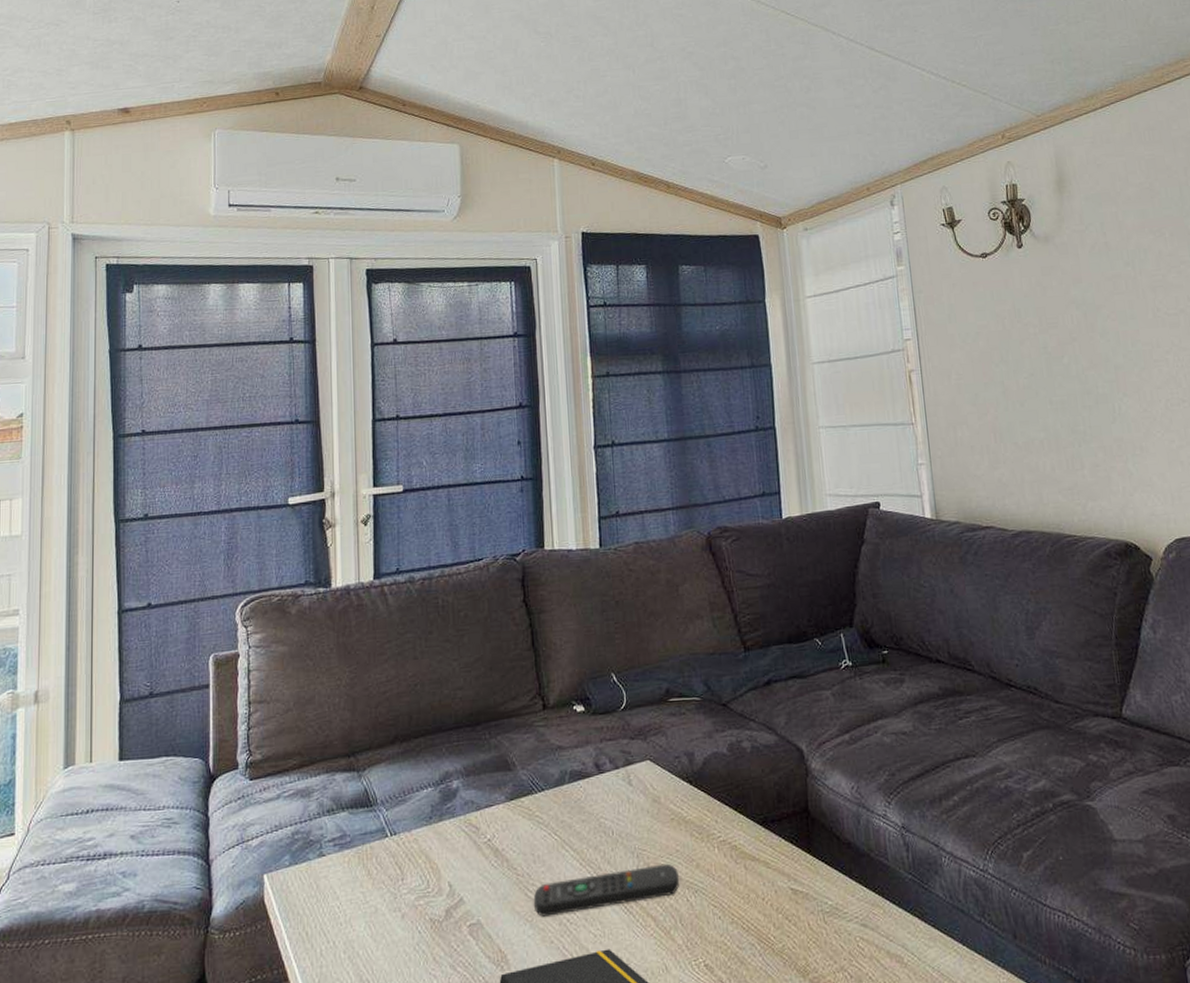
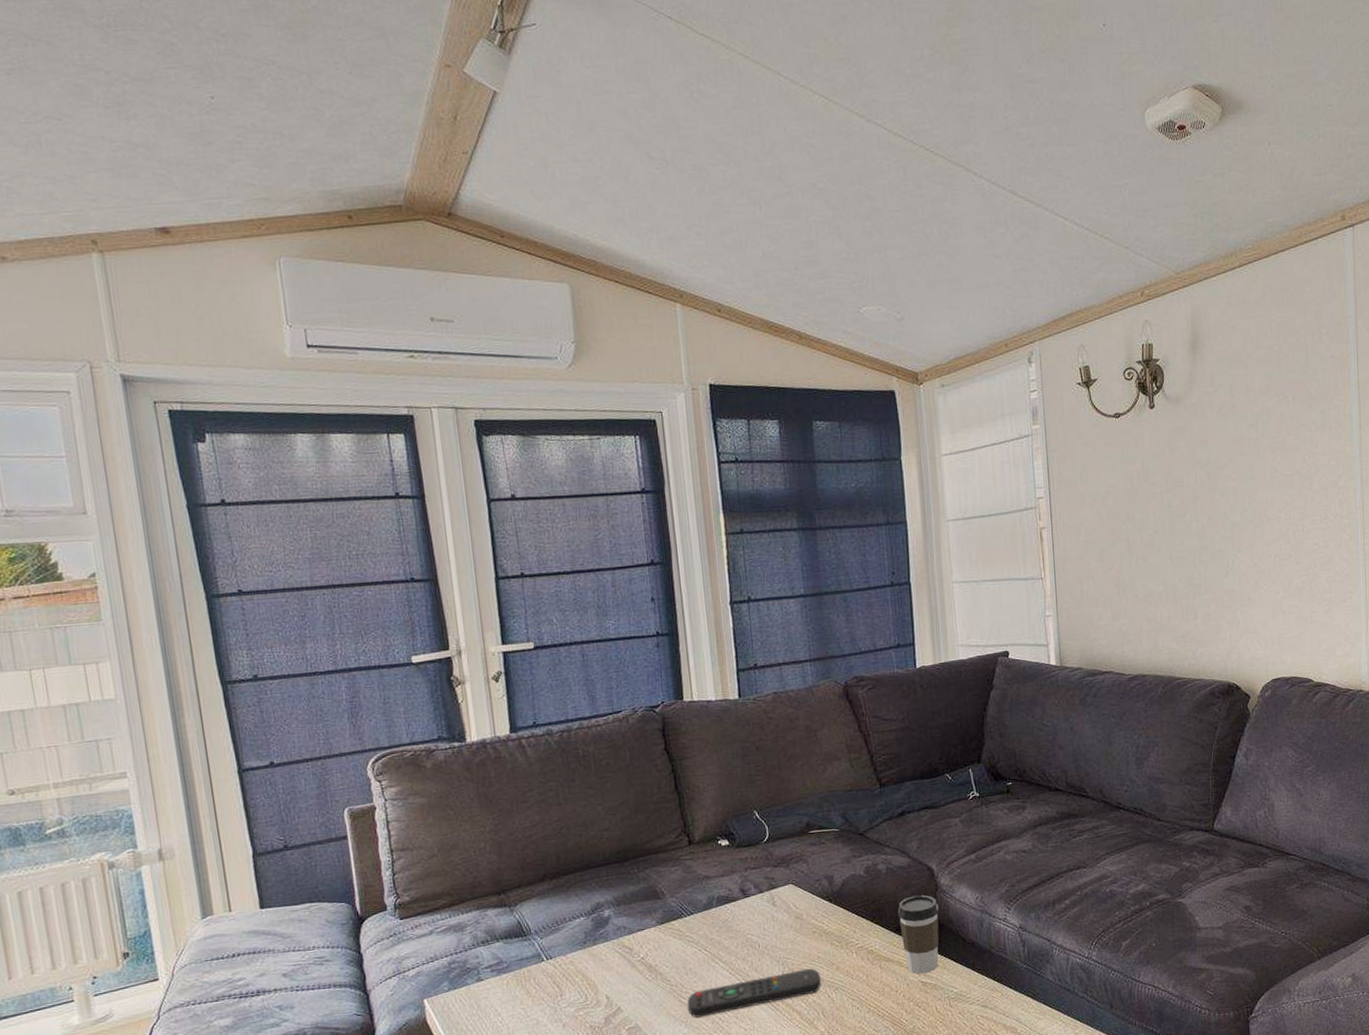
coffee cup: none [764,780,811,879] -> present [897,894,939,974]

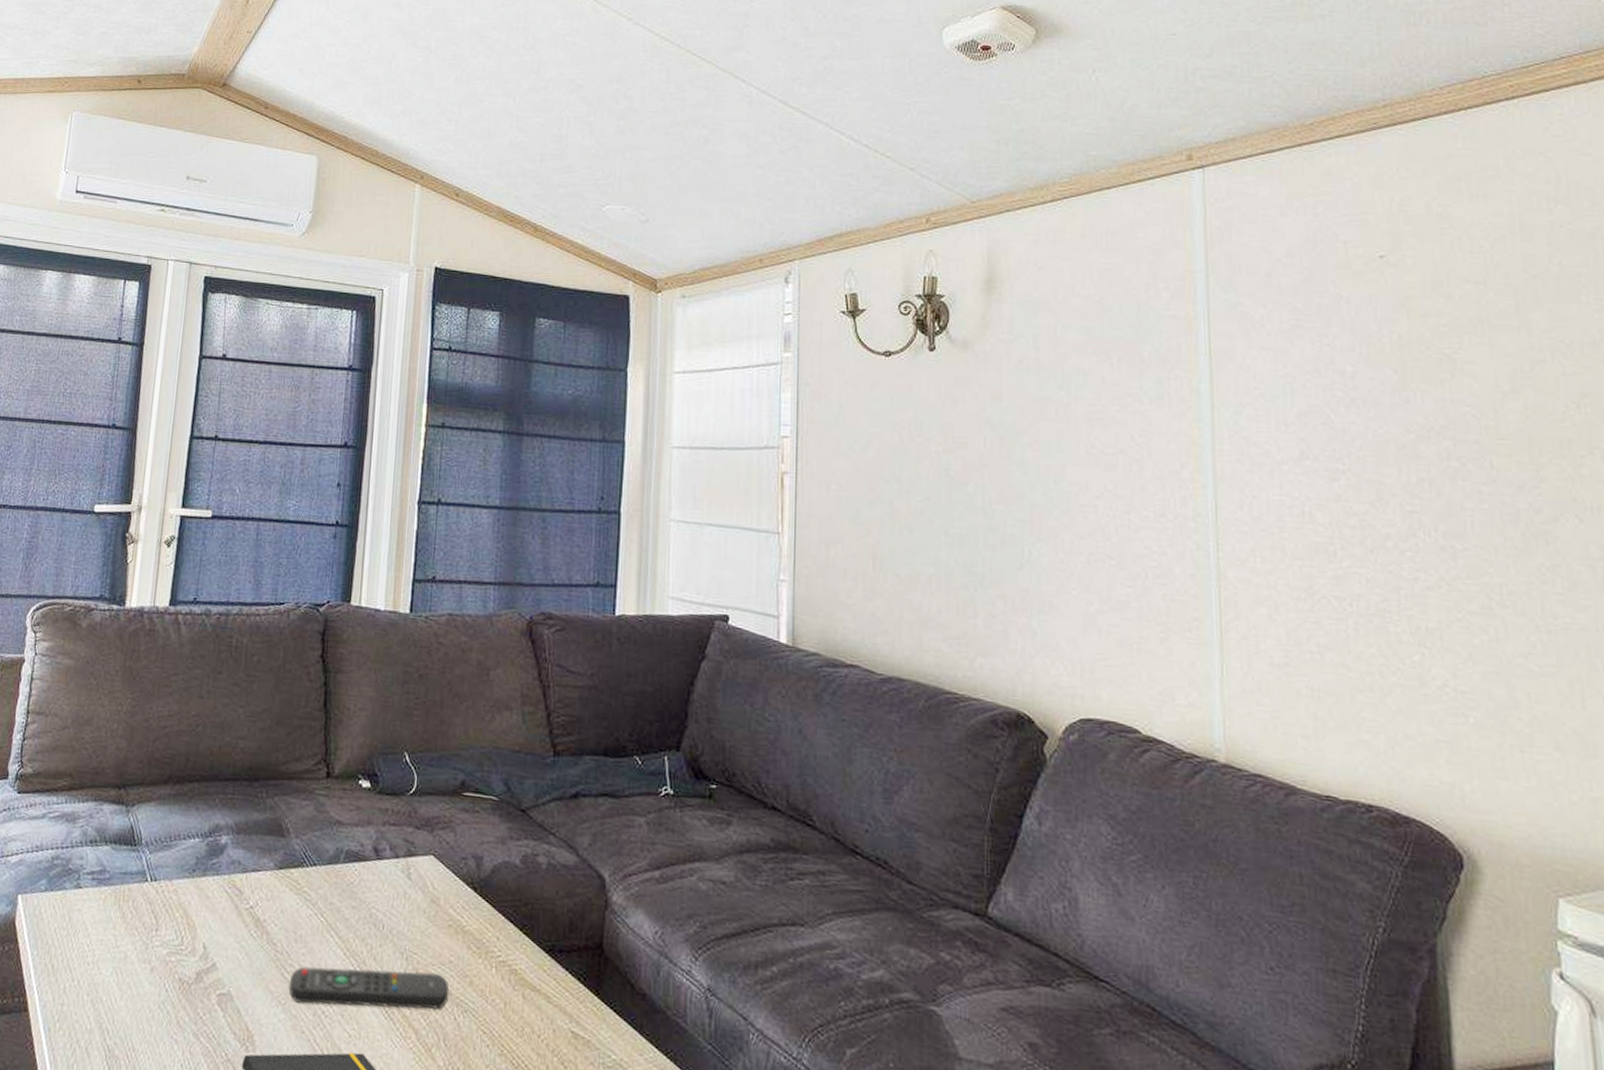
coffee cup: present [897,894,939,974] -> none [554,908,605,1021]

